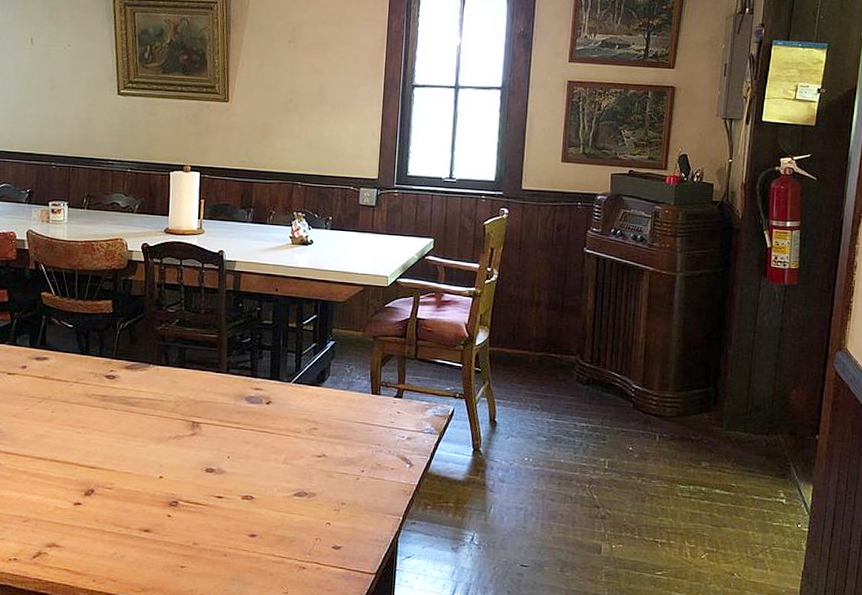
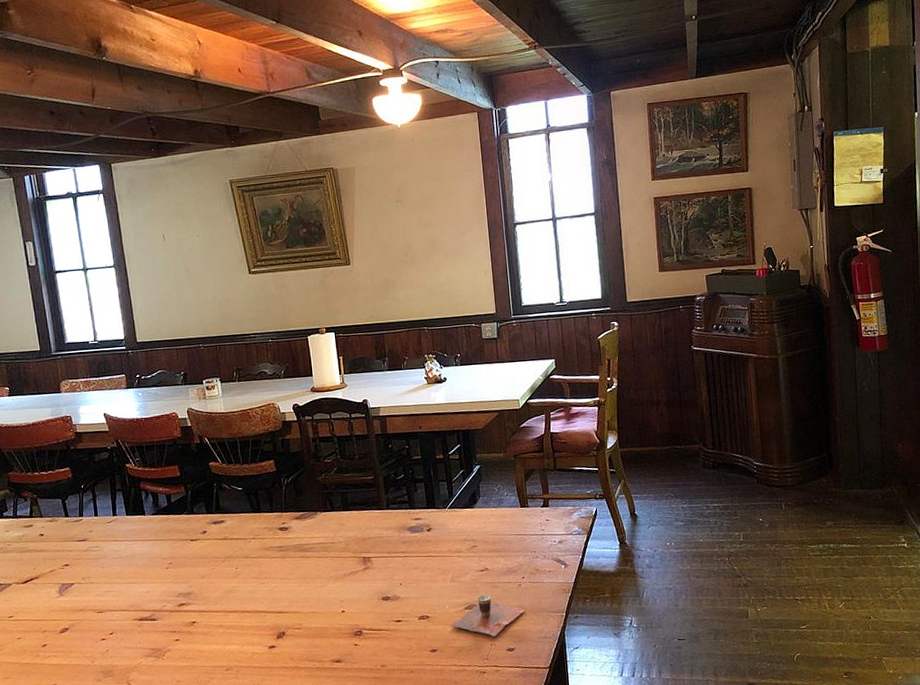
cup: none [275,482,360,531] -> present [450,594,526,637]

